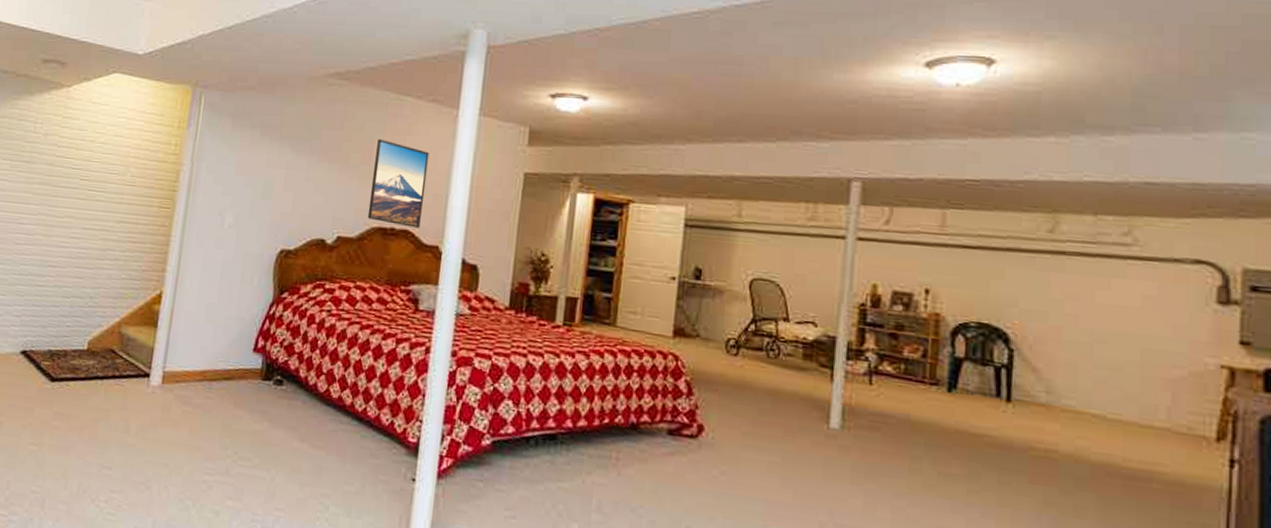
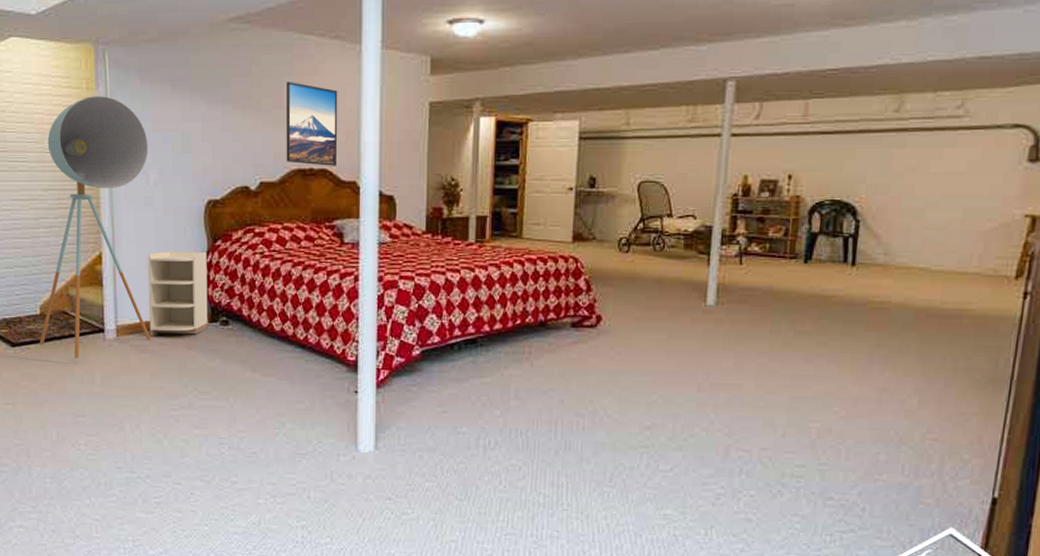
floor lamp: none [80,135,230,403] -> present [40,96,151,359]
nightstand: none [196,297,271,392] -> present [147,251,208,336]

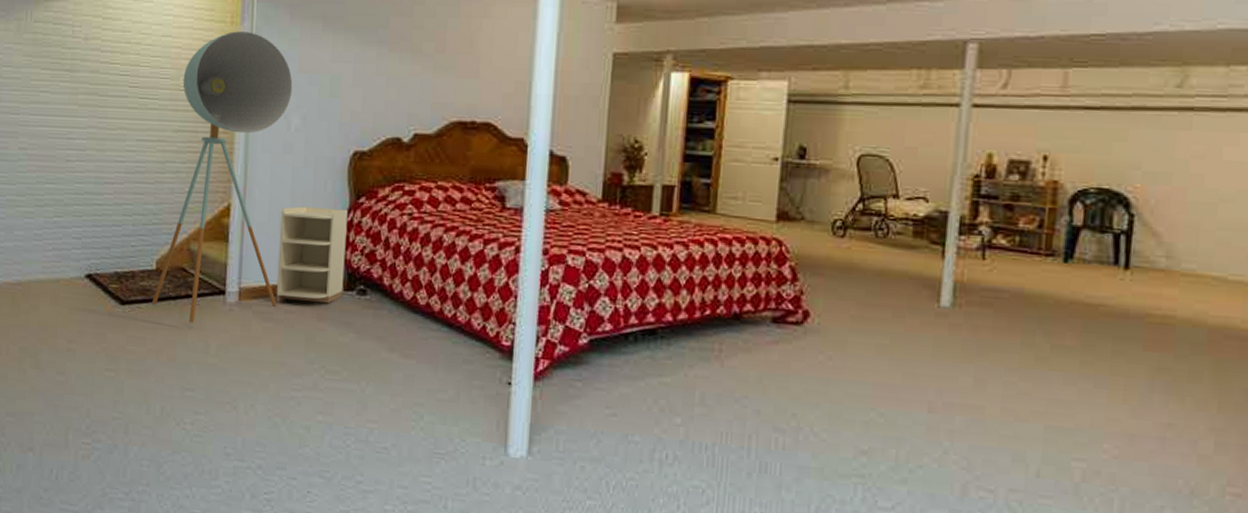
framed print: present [286,82,338,166] -> none [445,24,509,120]

